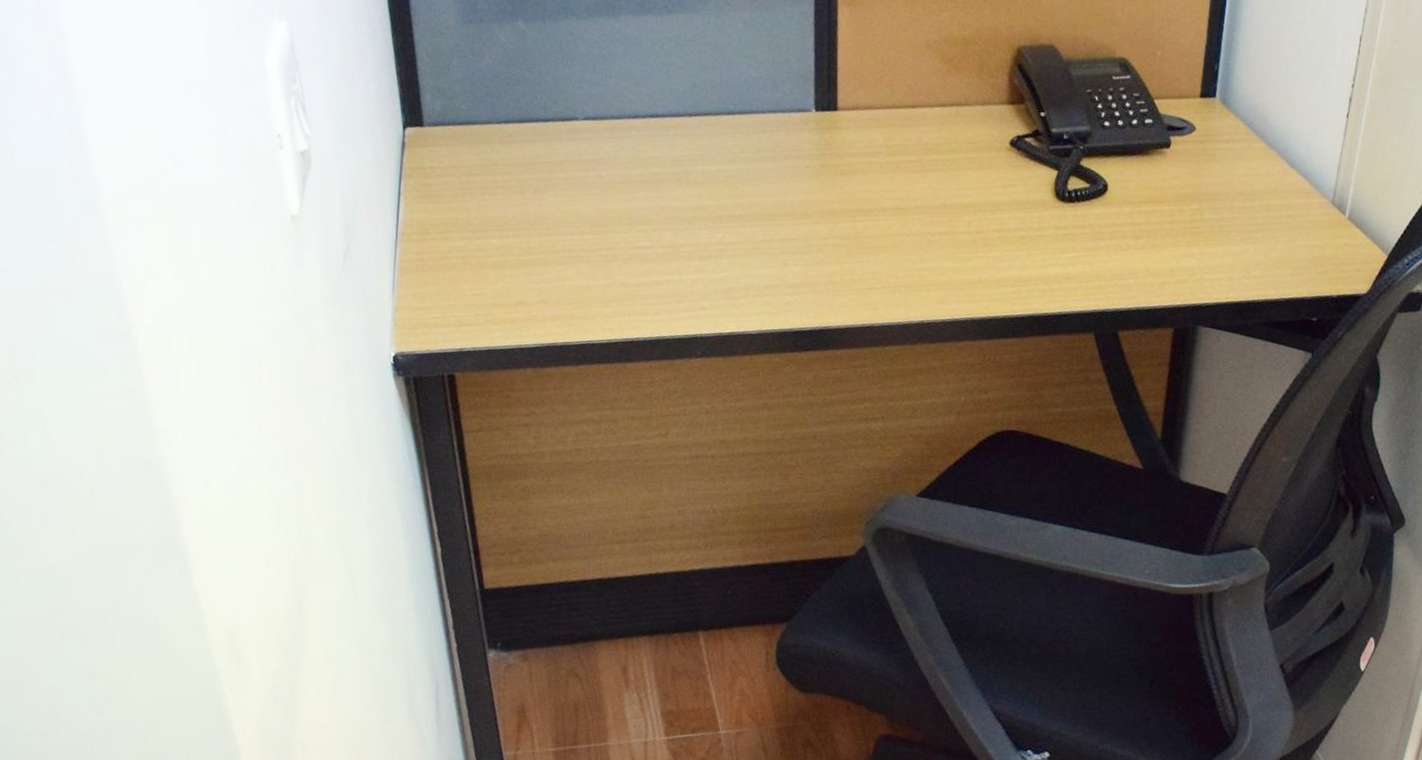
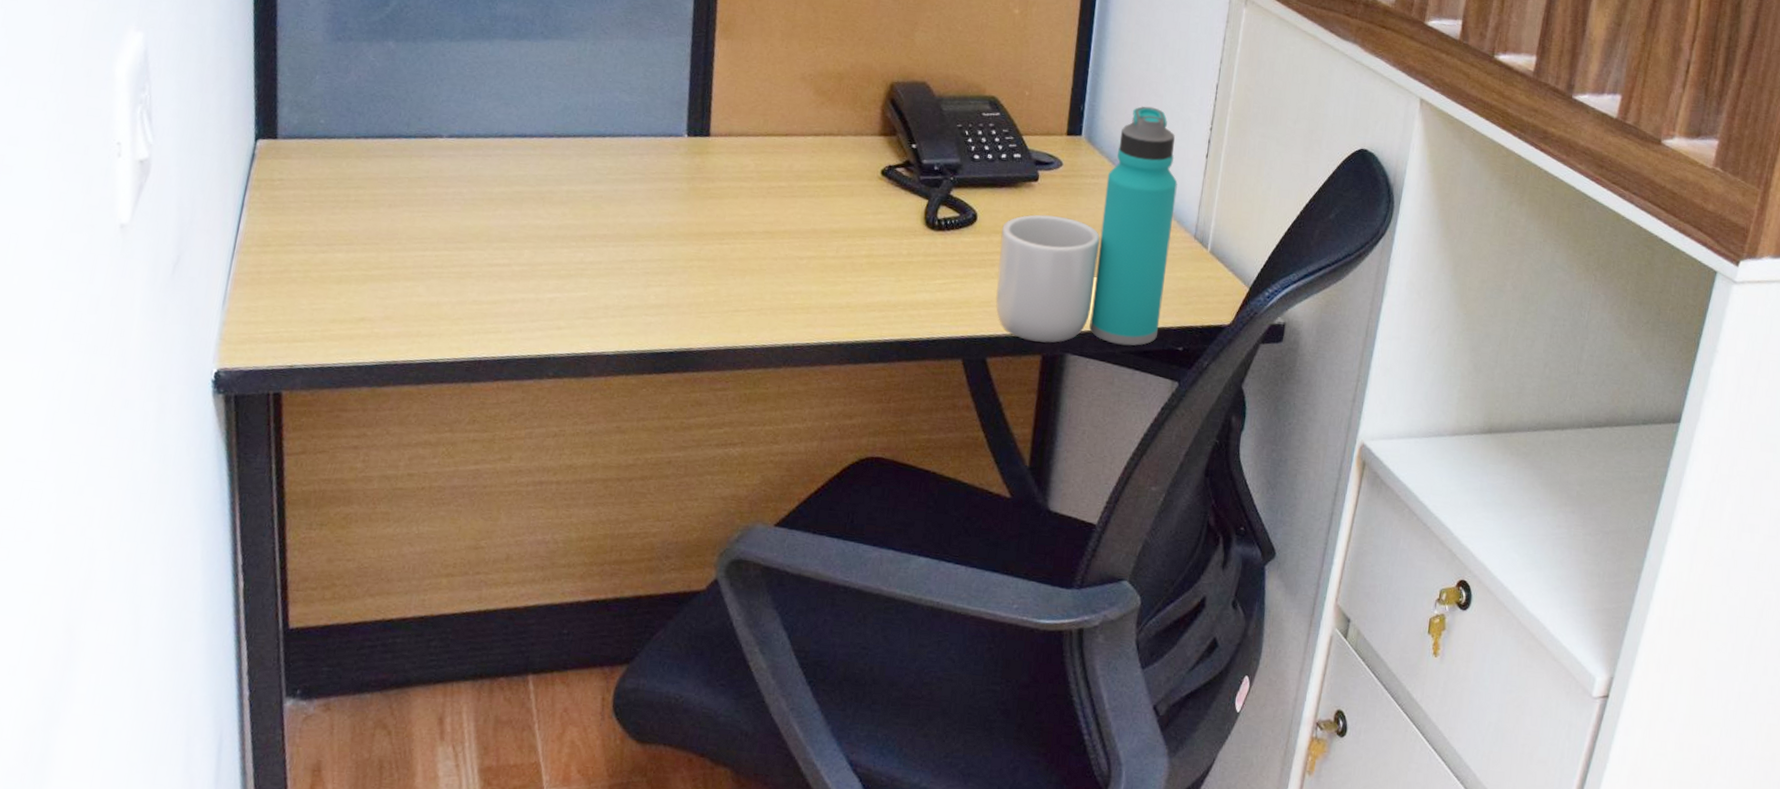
mug: none [1127,183,1234,316] -> present [996,214,1100,343]
water bottle: none [1222,63,1316,317] -> present [1089,106,1178,346]

